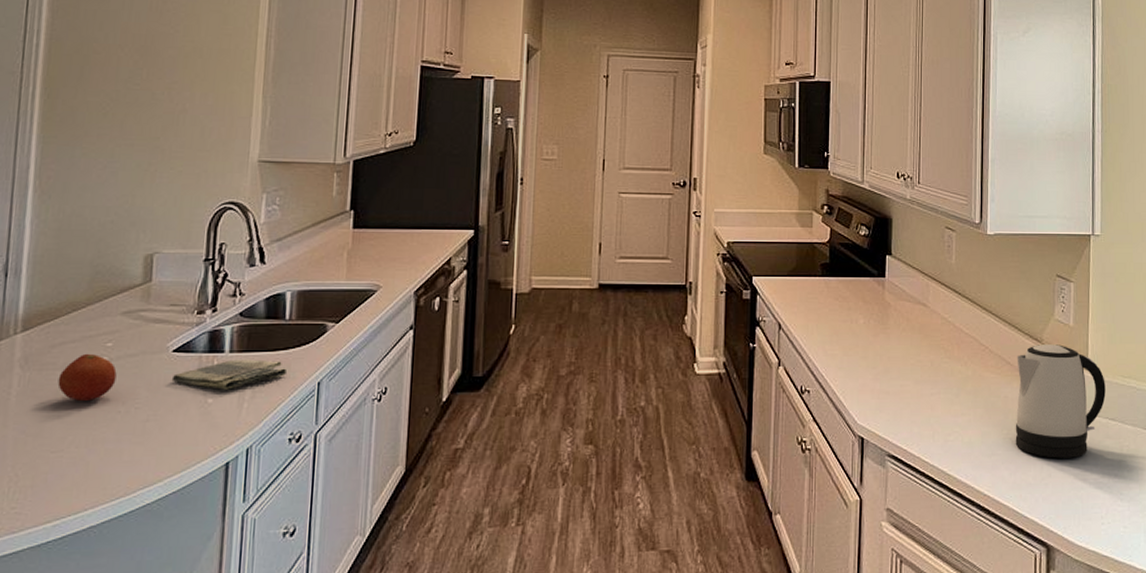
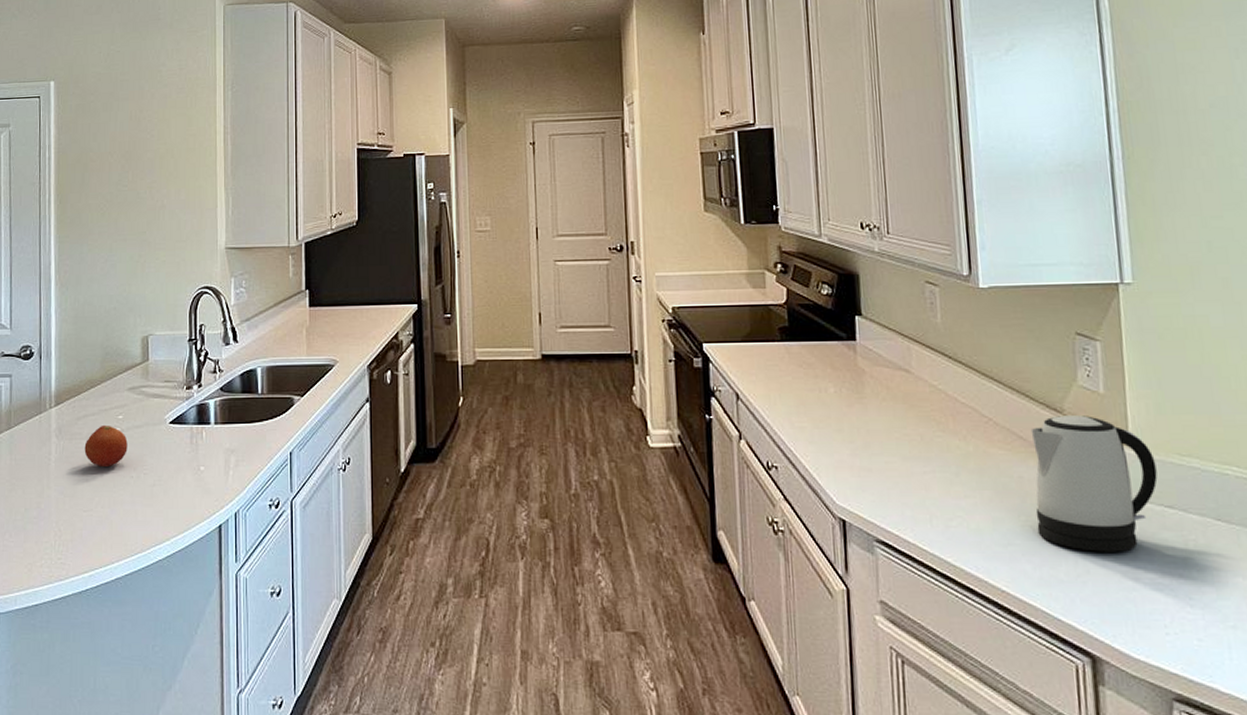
dish towel: present [171,359,288,390] -> none [170,431,264,458]

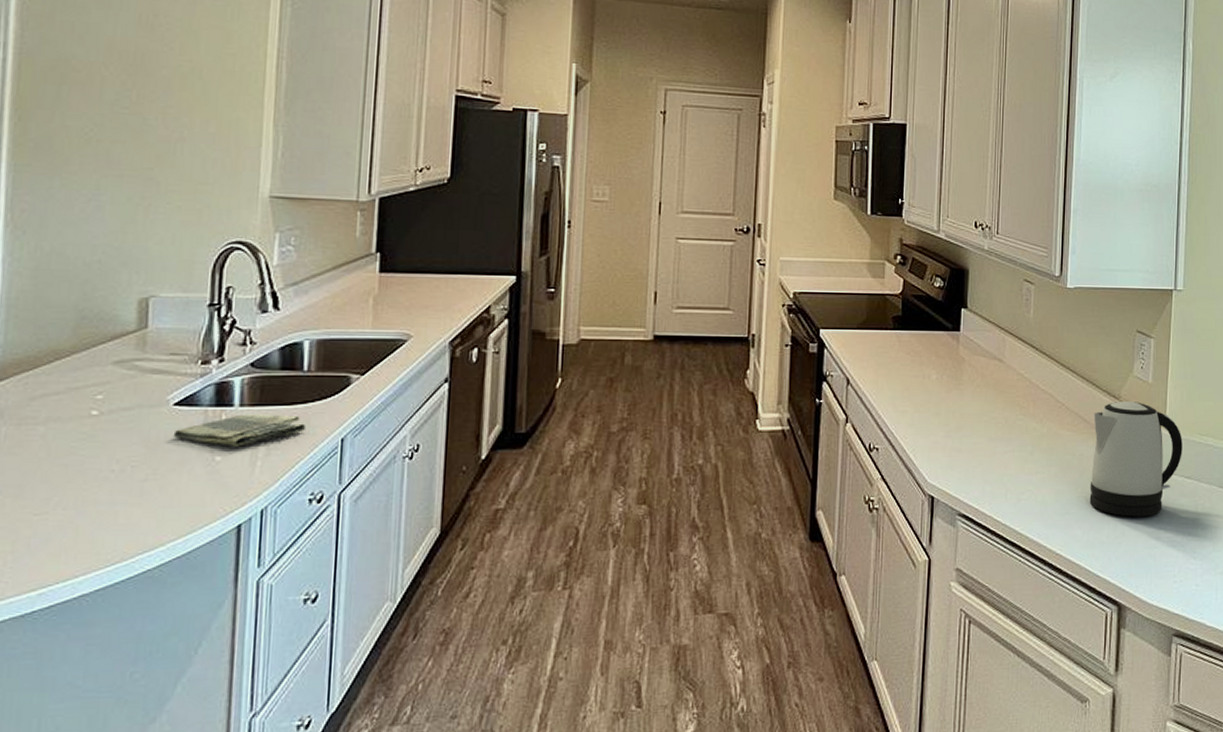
fruit: present [84,424,128,468] -> none [39,406,109,460]
dish towel: none [170,431,264,458] -> present [173,414,307,447]

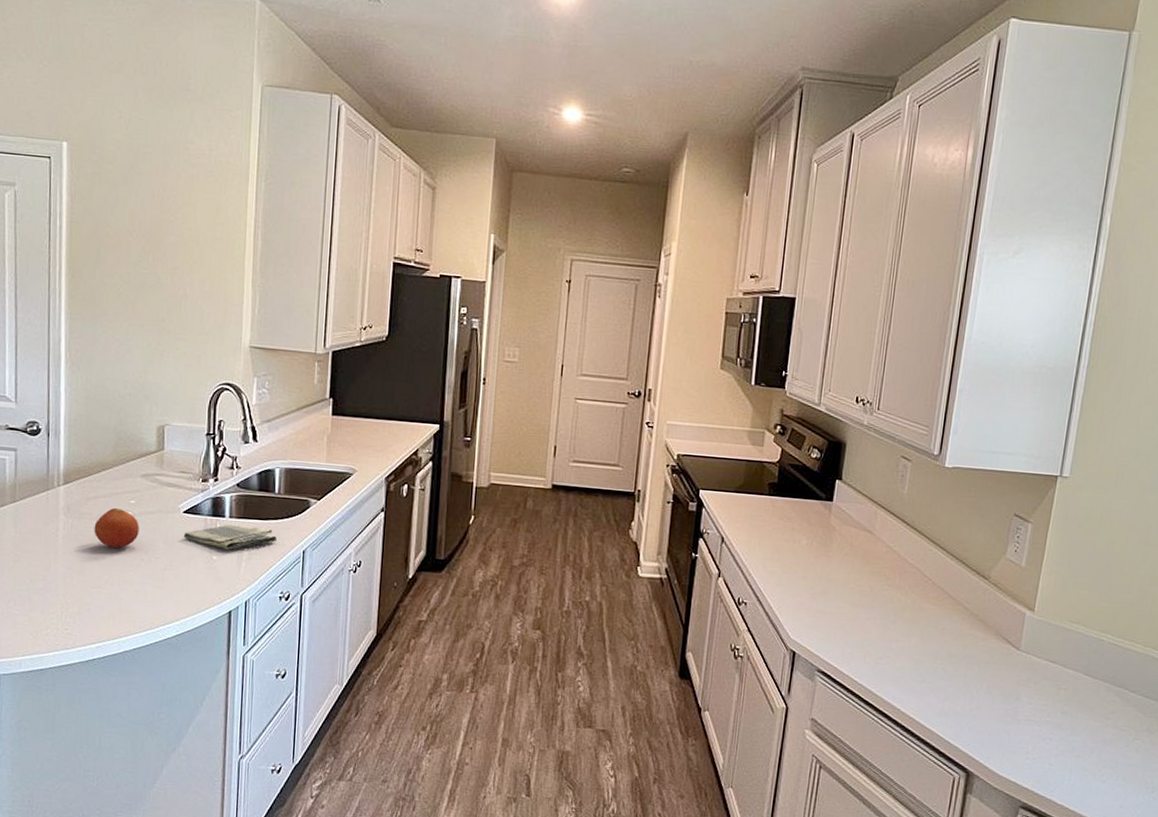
fruit: none [39,406,109,460] -> present [94,507,139,549]
kettle: present [1089,402,1183,517] -> none [947,581,1051,694]

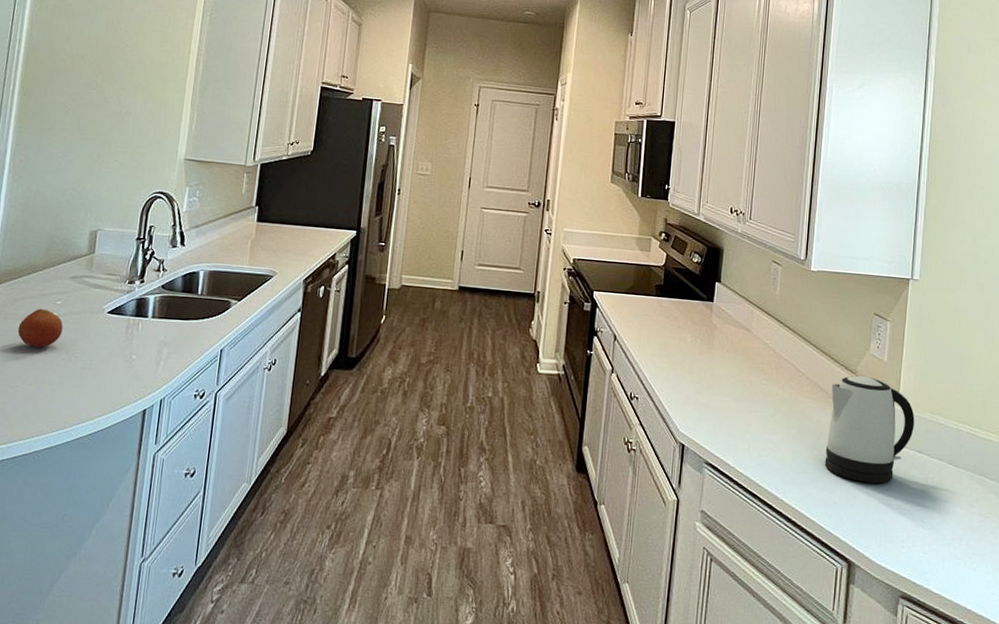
dish towel: present [183,524,278,550] -> none [105,324,197,349]
kettle: none [947,581,1051,694] -> present [824,376,915,484]

